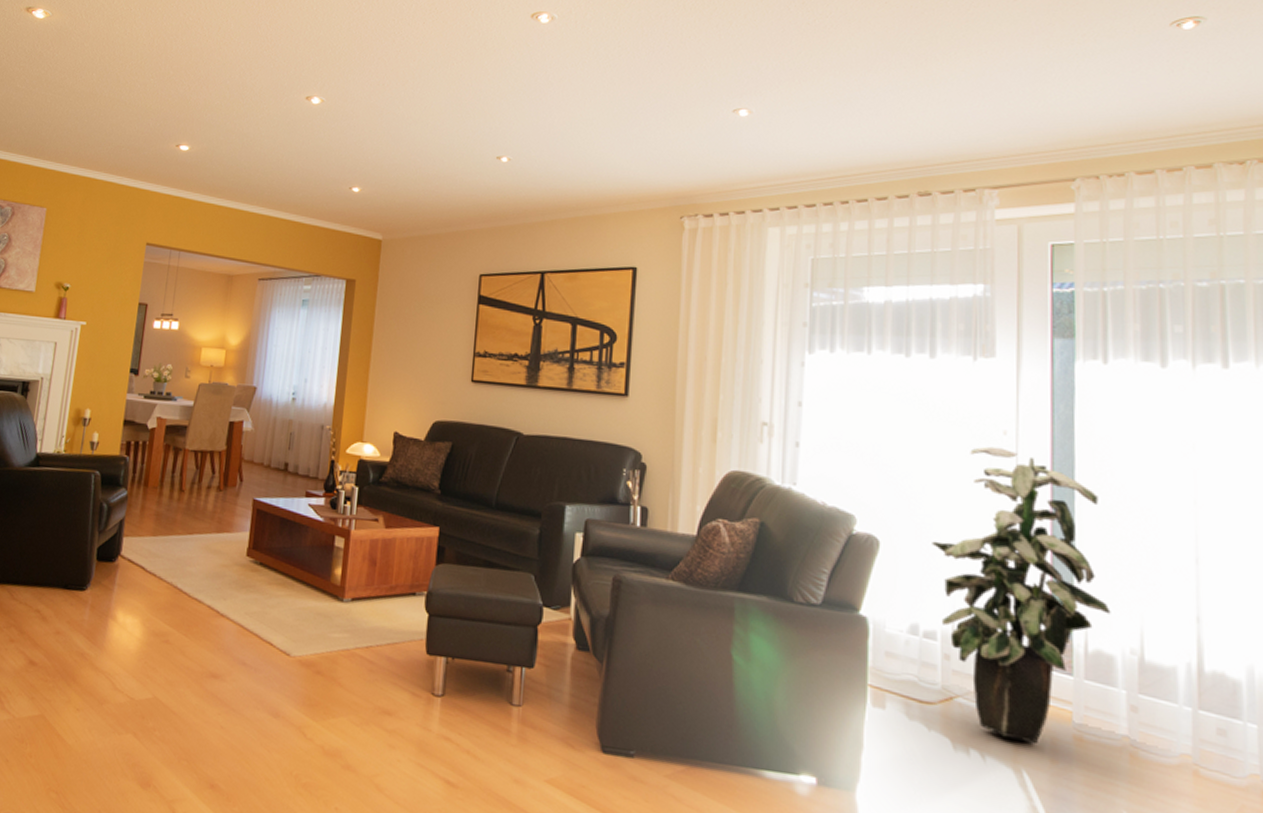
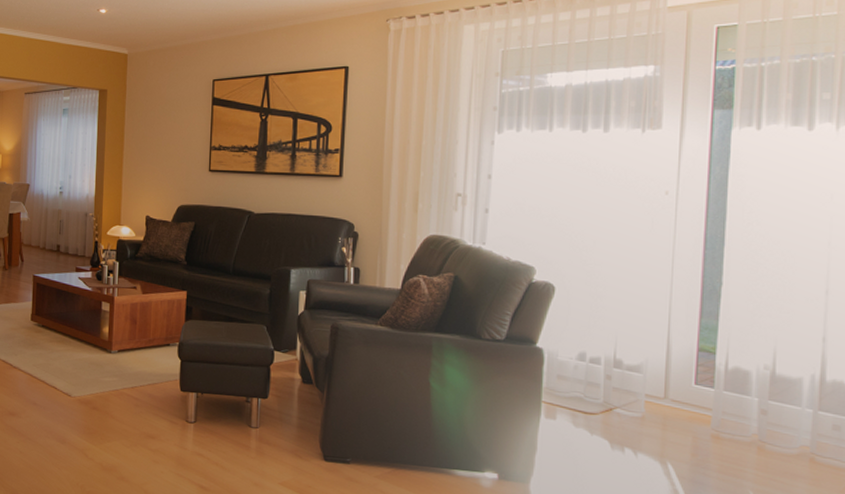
indoor plant: present [932,446,1111,745] -> none [599,205,750,443]

